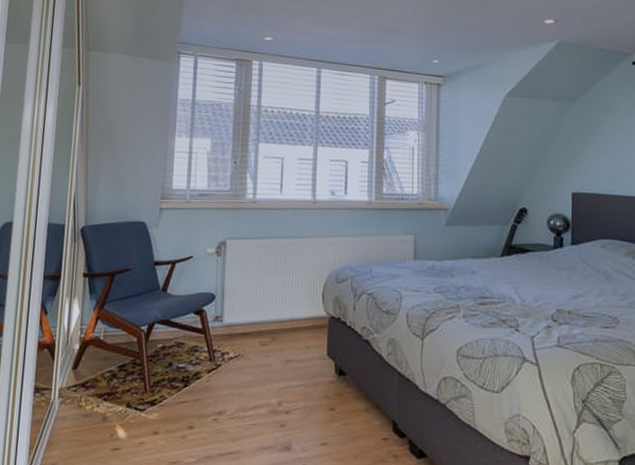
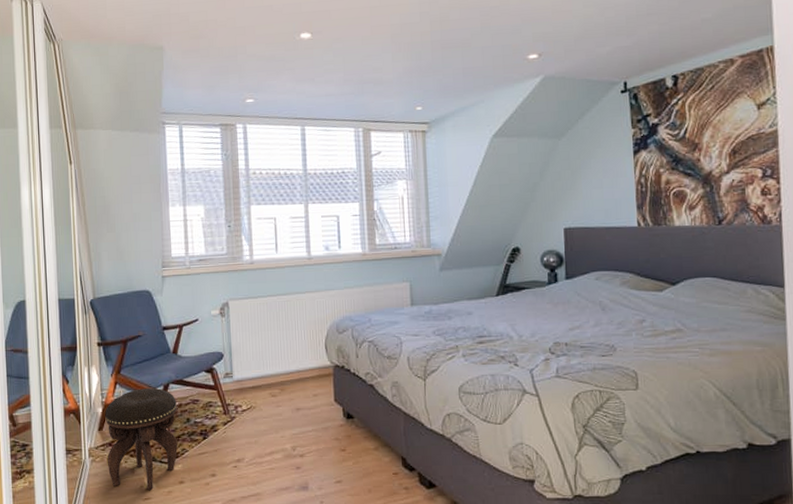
footstool: none [77,325,160,439] -> present [105,387,178,490]

